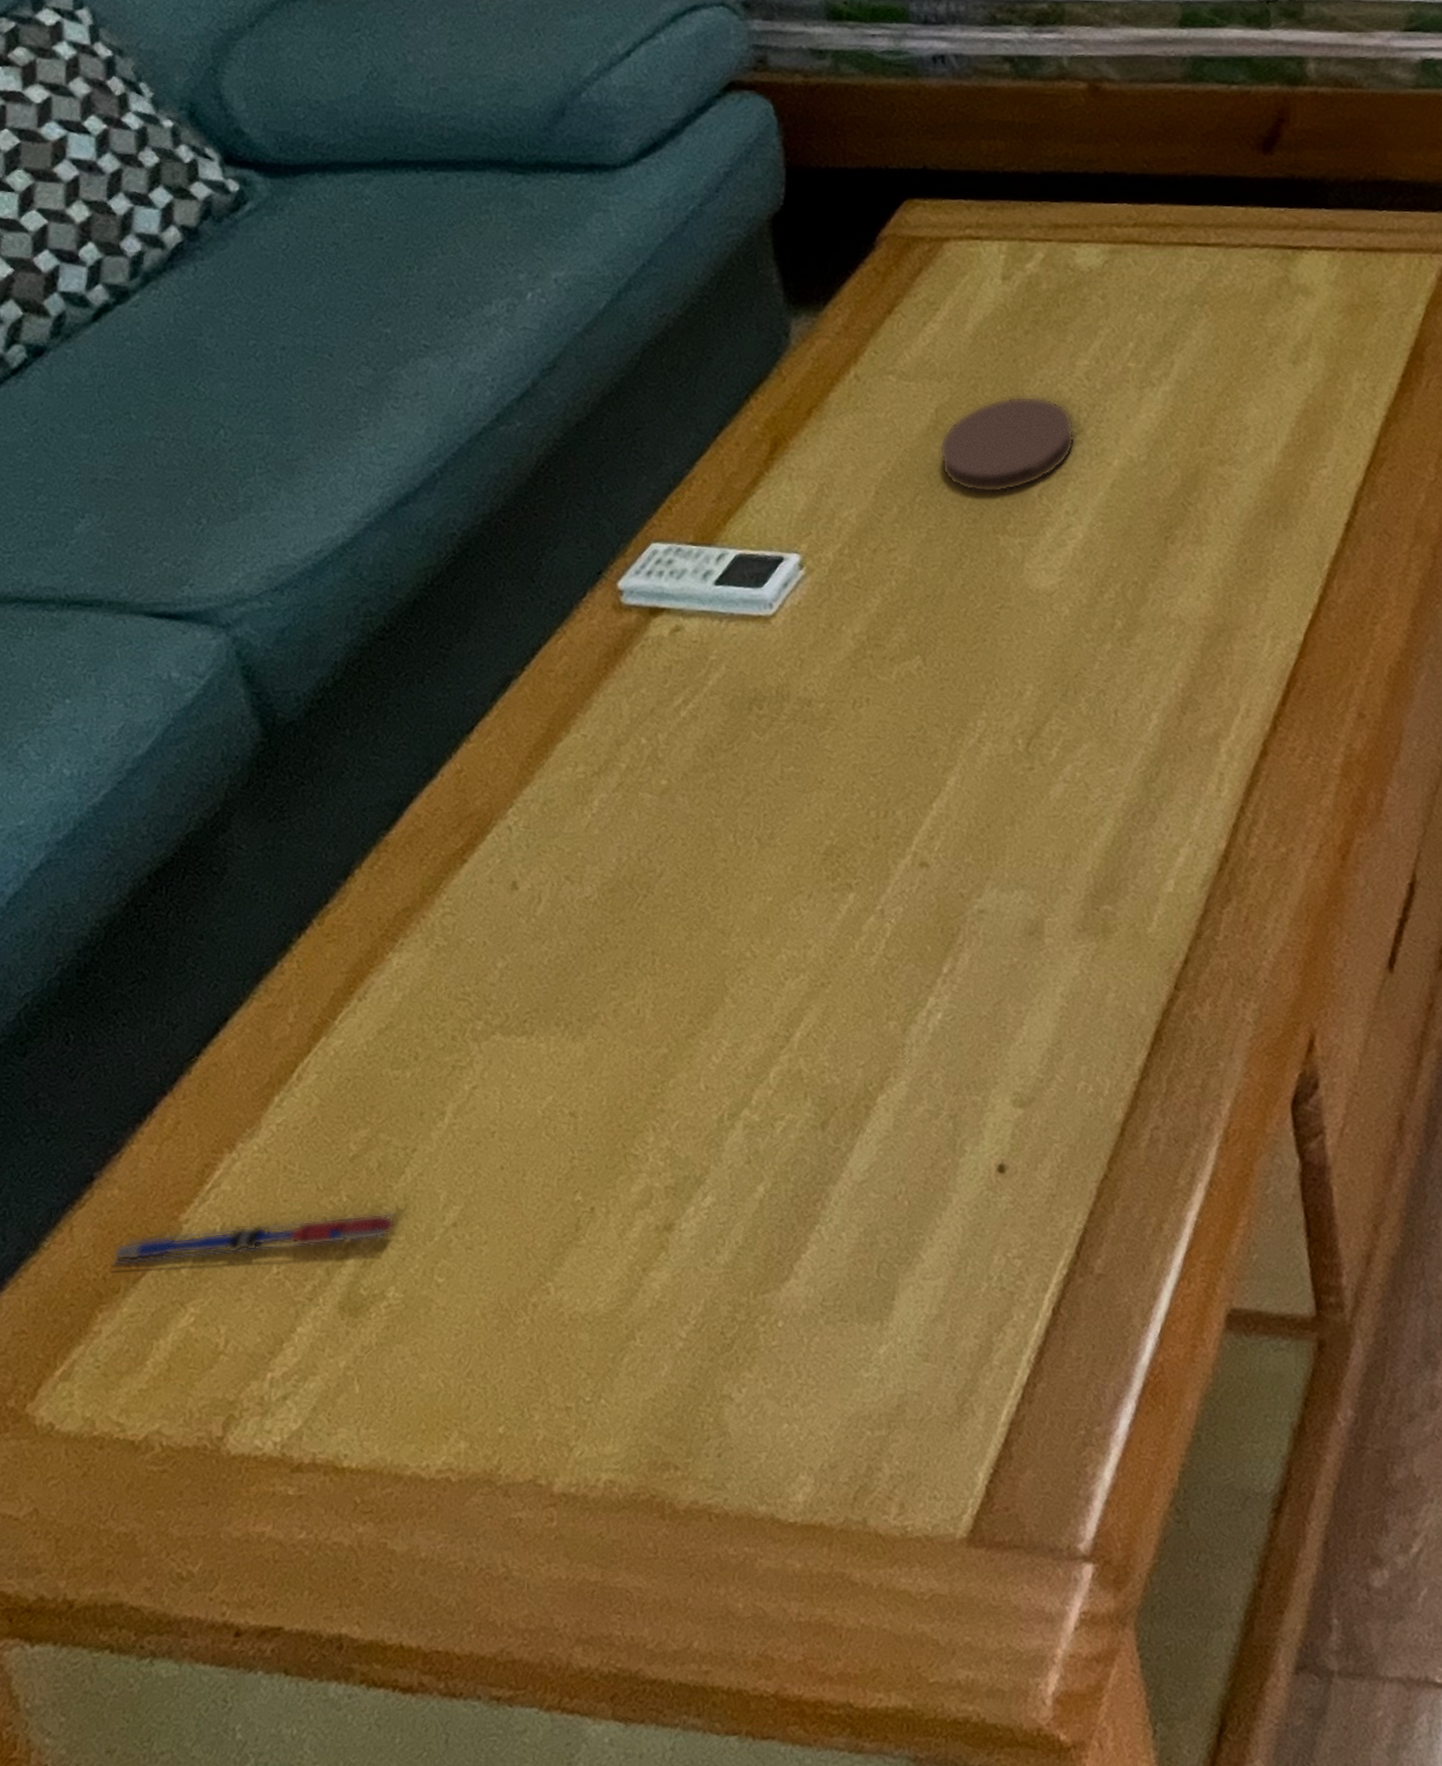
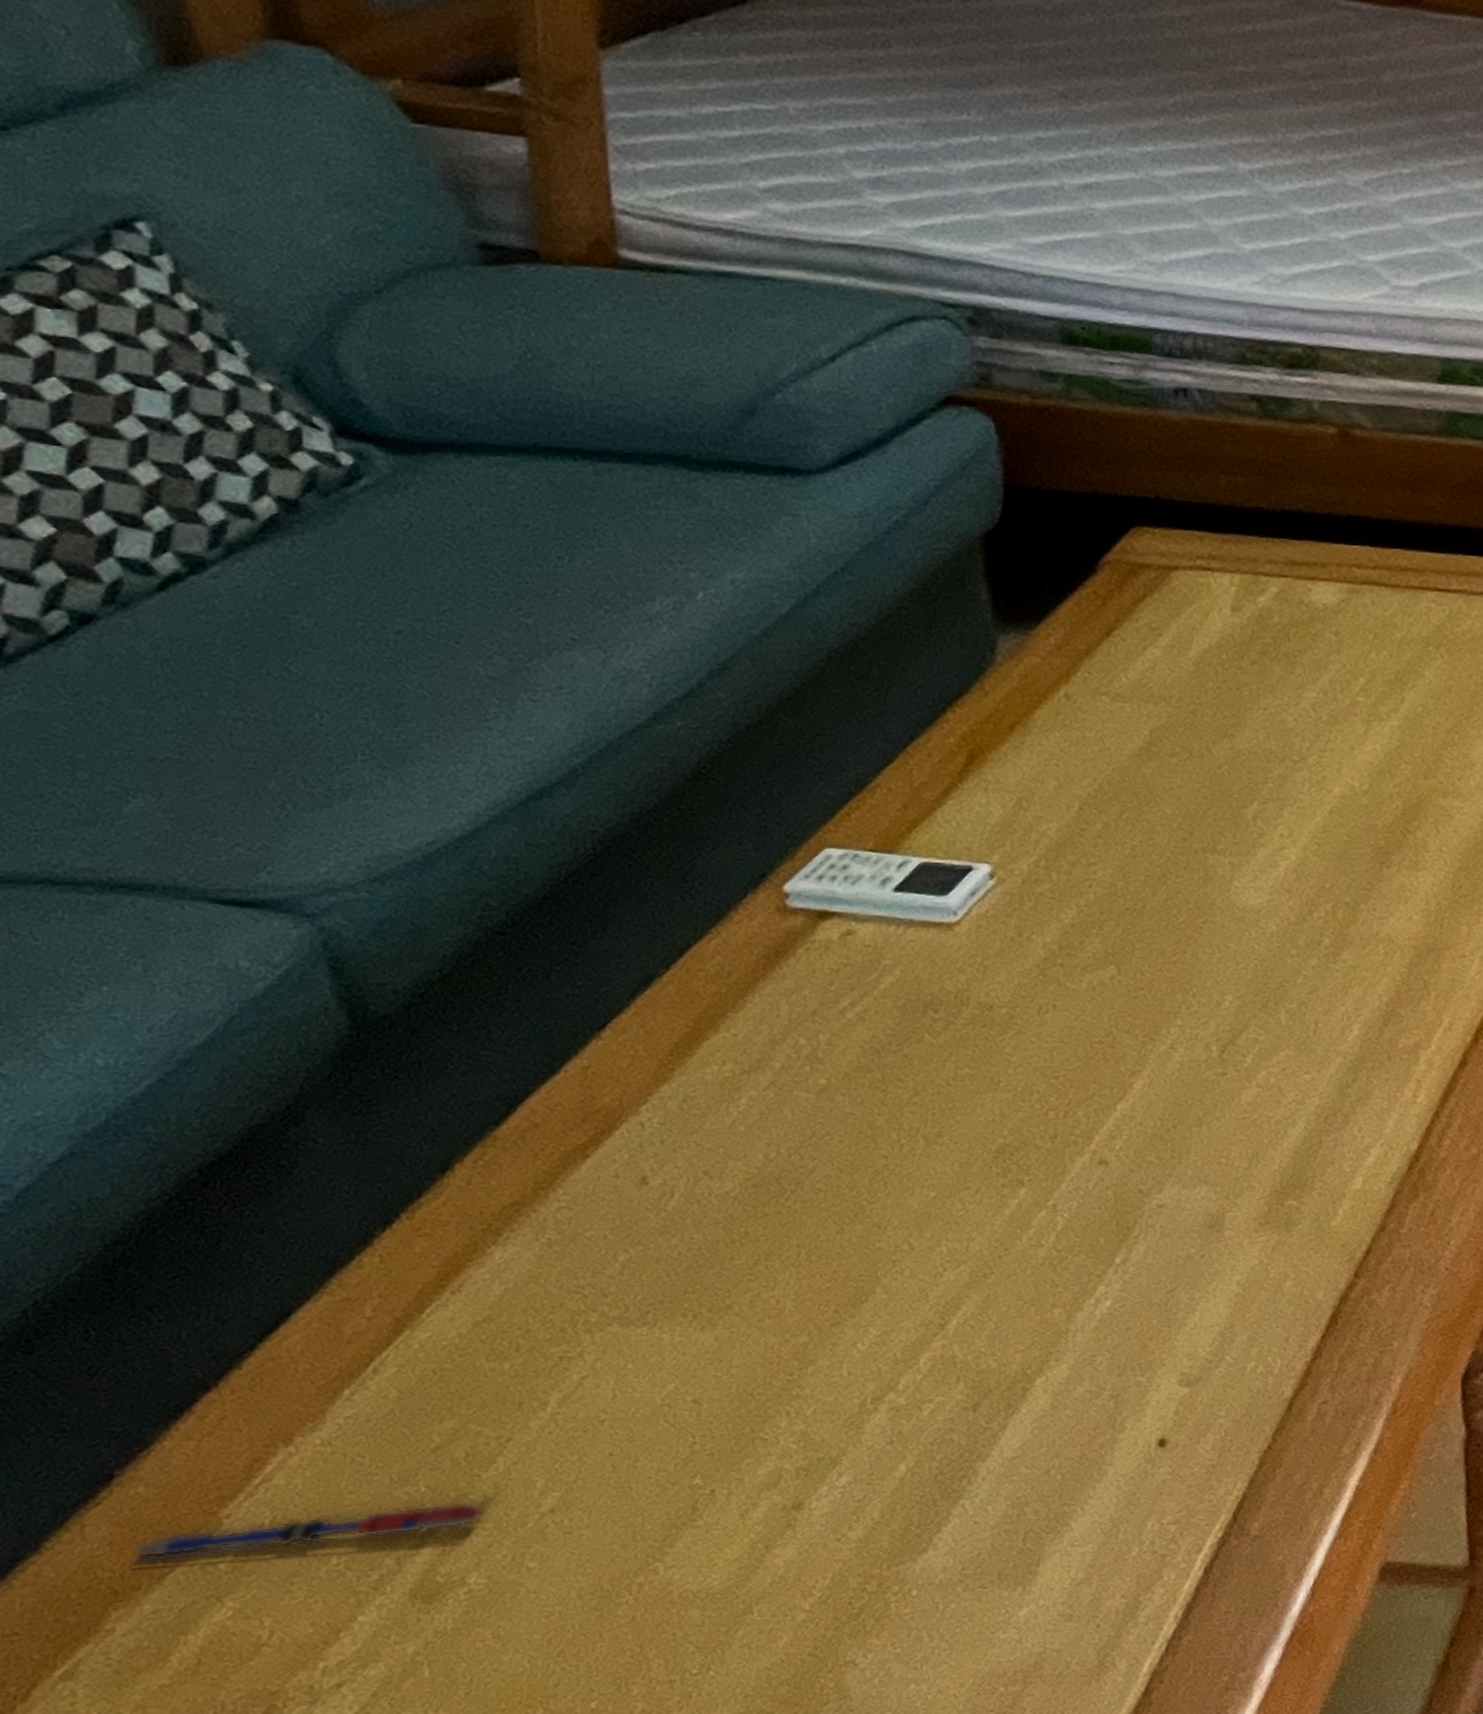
coaster: present [939,396,1075,493] -> none [1151,723,1296,814]

